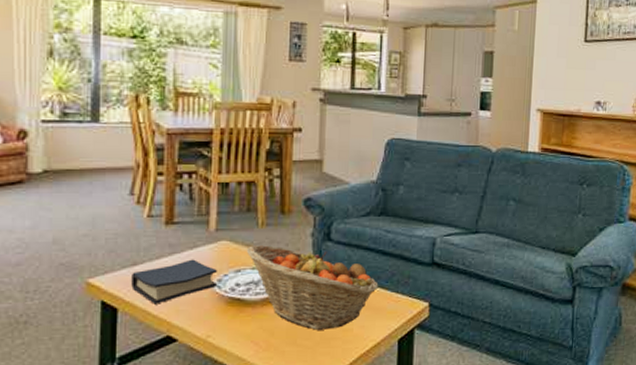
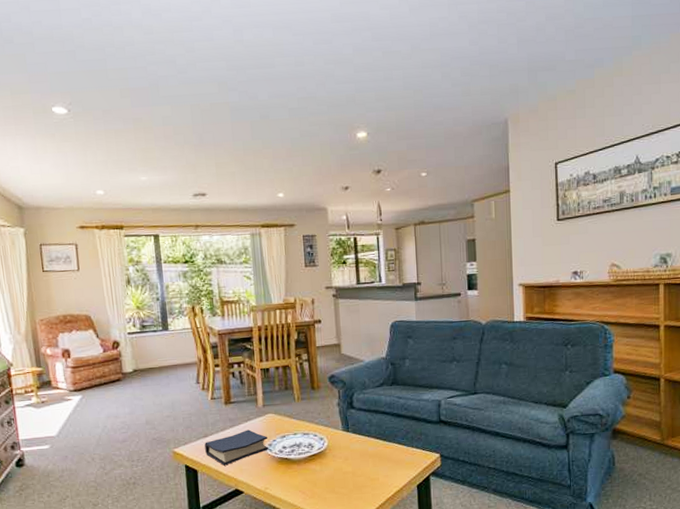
fruit basket: present [246,244,379,330] -> none [288,414,396,480]

